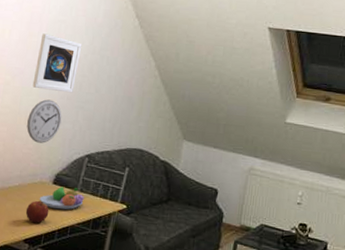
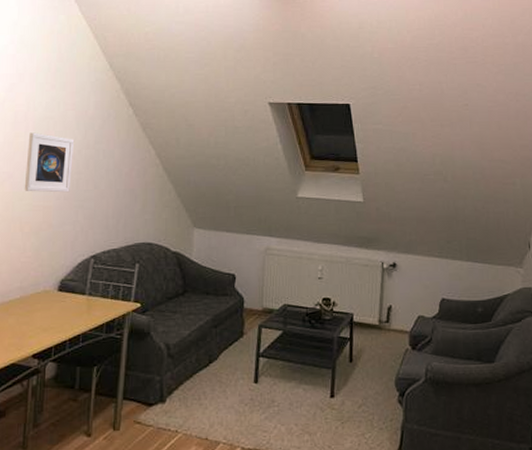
apple: present [25,201,49,224] -> none [31,312,57,336]
wall clock: present [26,99,62,143] -> none [23,202,60,250]
fruit bowl: present [39,186,84,210] -> none [44,292,94,318]

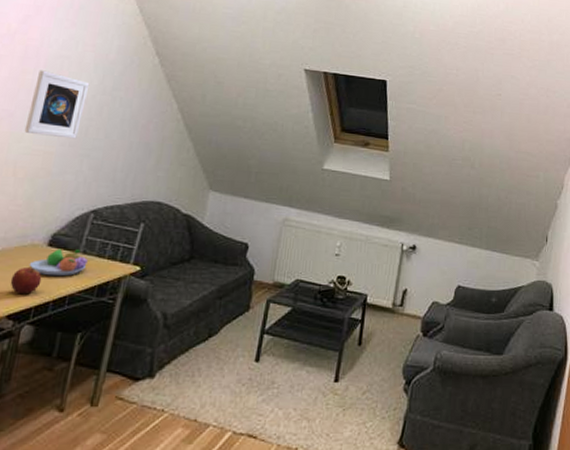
apple: none [31,312,57,336] -> present [10,268,42,295]
fruit bowl: none [44,292,94,318] -> present [29,249,88,277]

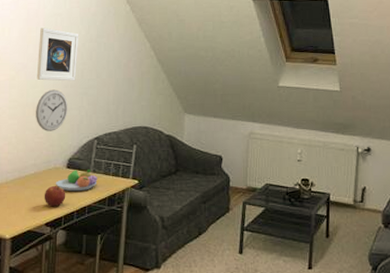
wall clock: none [15,146,62,198] -> present [36,89,68,131]

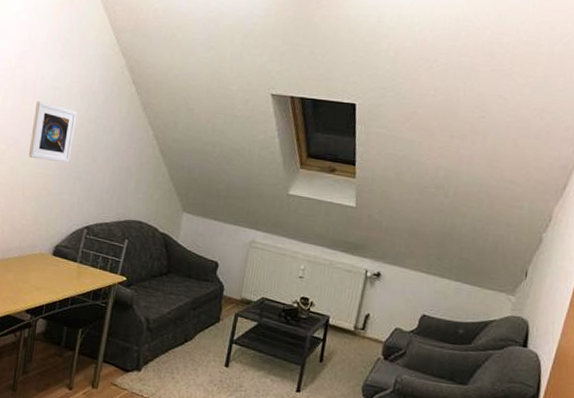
wall clock: present [36,89,68,131] -> none [24,169,59,215]
apple: present [44,186,66,207] -> none [26,272,50,294]
fruit bowl: present [55,170,97,192] -> none [39,258,84,282]

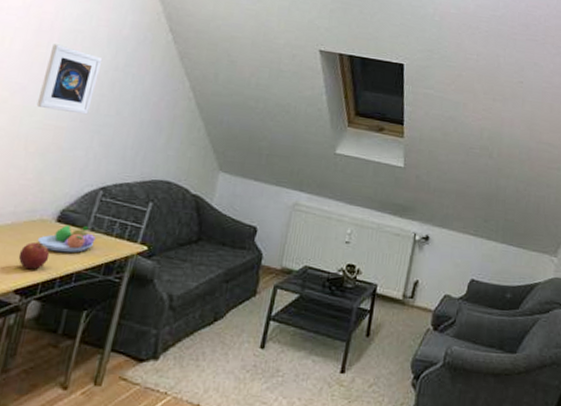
apple: none [26,272,50,294] -> present [18,242,50,270]
fruit bowl: none [39,258,84,282] -> present [37,225,96,253]

